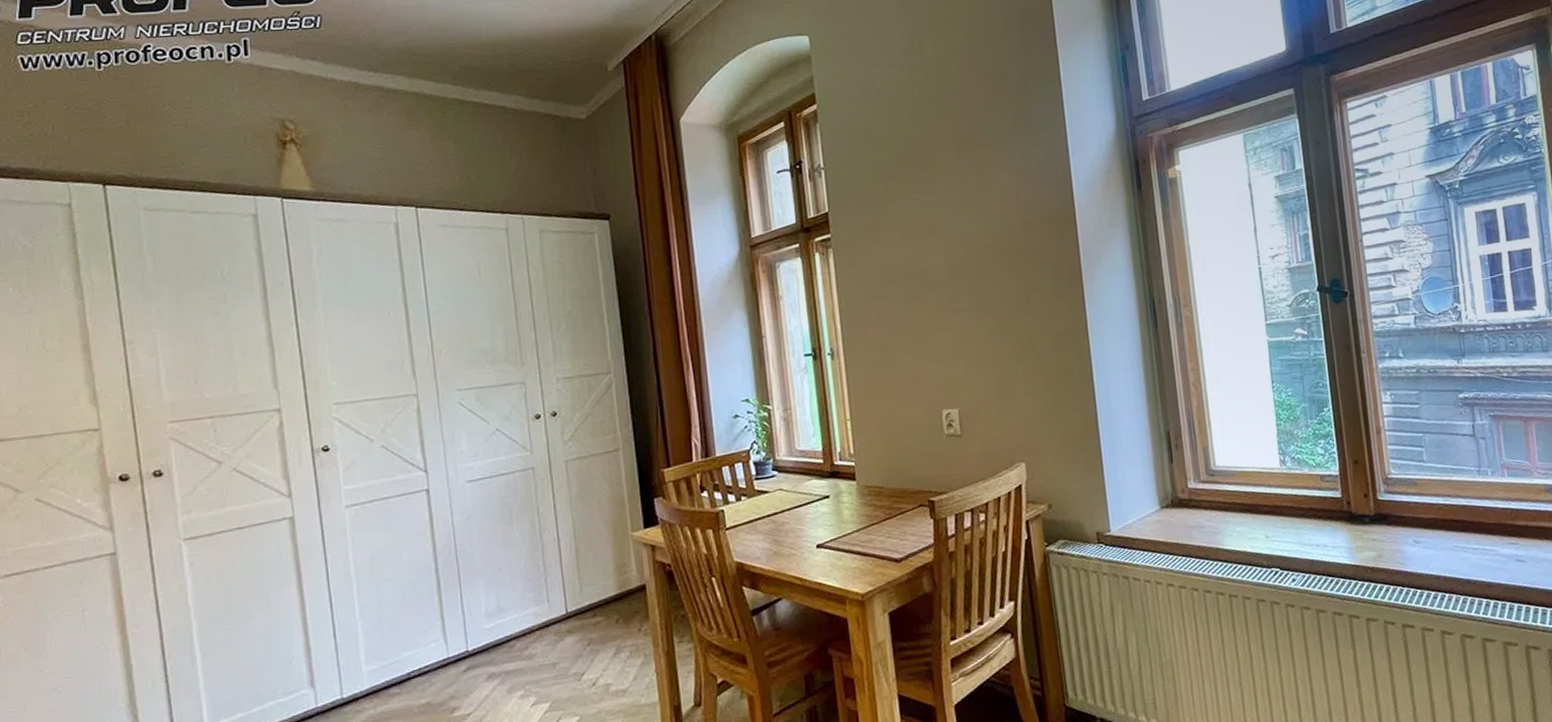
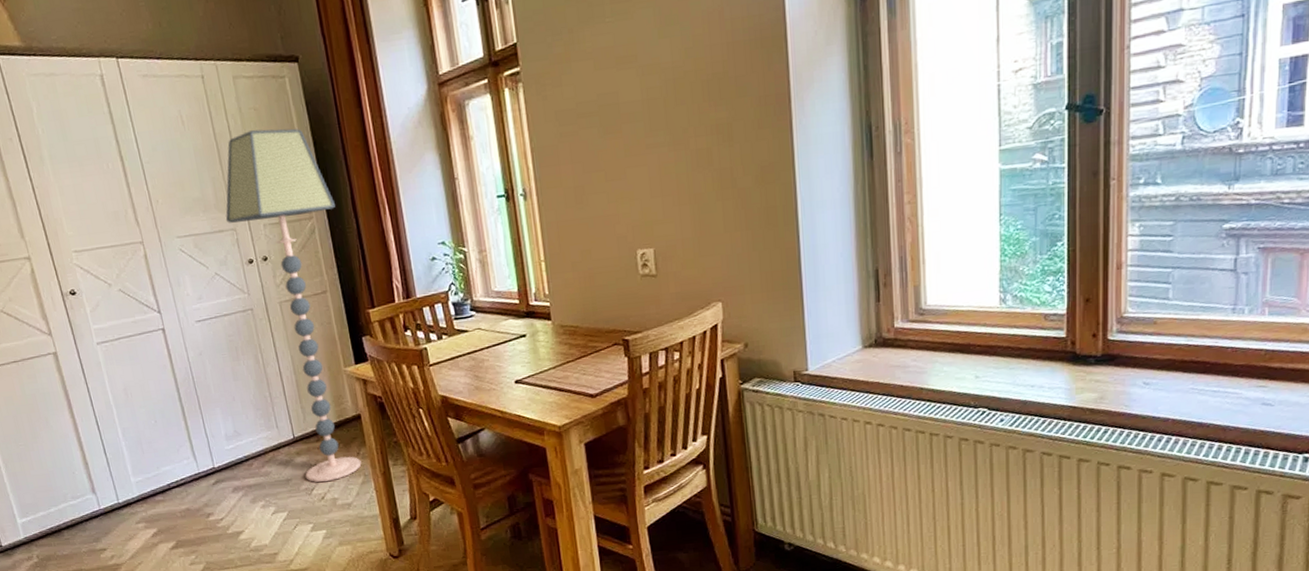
floor lamp: none [514,282,642,666] -> present [225,128,362,483]

